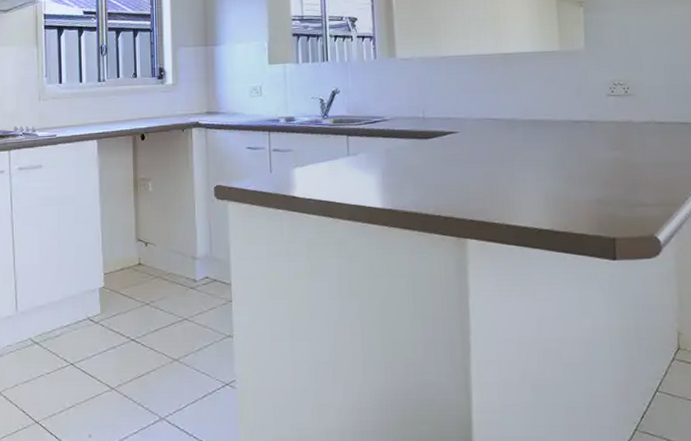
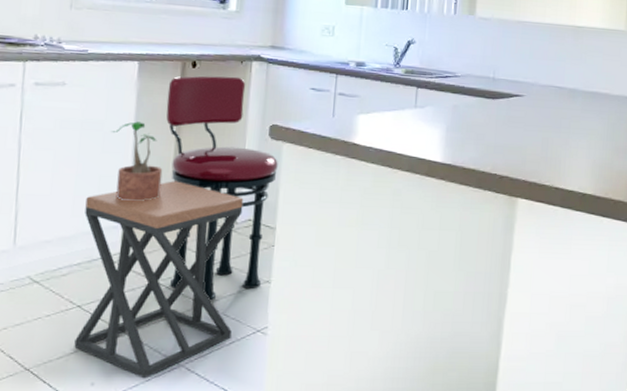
stool: none [68,245,203,431] -> present [74,181,244,379]
potted plant: none [82,194,128,267] -> present [112,121,163,202]
stool: none [123,144,226,356] -> present [166,75,278,301]

